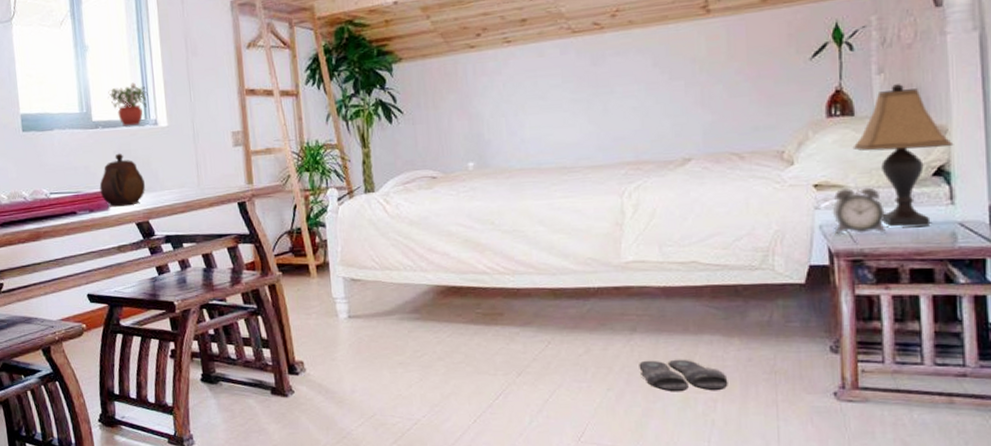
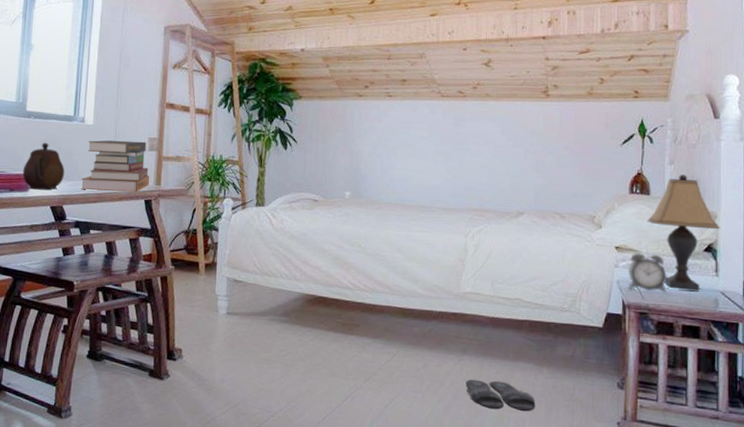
potted flower: present [107,82,148,128] -> none [43,82,80,121]
books: none [164,137,240,201] -> present [81,140,149,192]

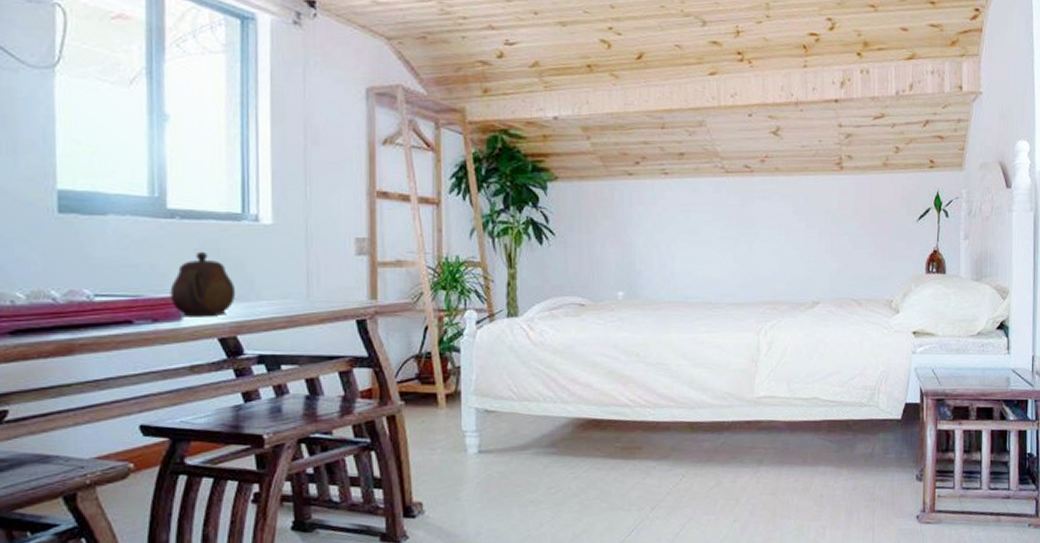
books: present [81,140,149,192] -> none [261,243,360,313]
slippers: present [466,379,536,411] -> none [763,489,836,520]
alarm clock: present [627,253,667,294] -> none [925,336,962,377]
lamp: present [646,174,721,292] -> none [943,250,1013,372]

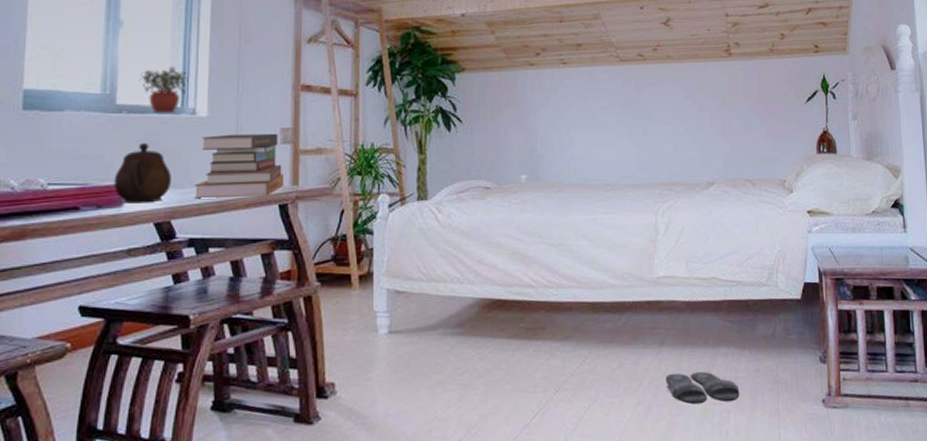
potted flower: none [191,167,249,221] -> present [139,66,189,115]
books: none [261,243,360,313] -> present [194,133,283,199]
slippers: none [763,489,836,520] -> present [665,371,740,403]

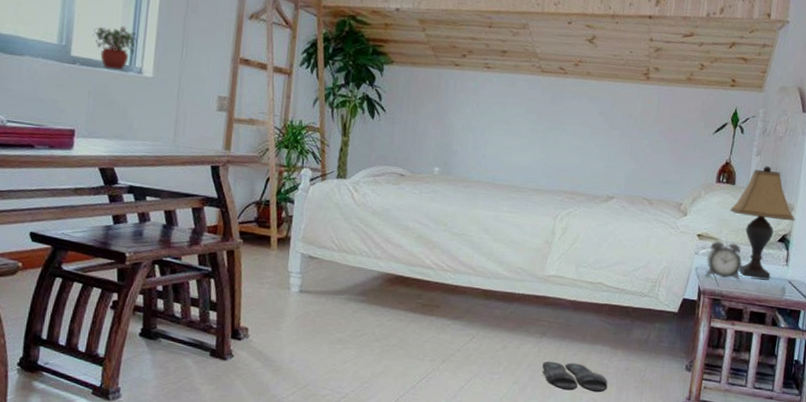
teapot: present [113,142,171,204] -> none [65,94,117,149]
books: present [194,133,283,199] -> none [136,95,217,157]
alarm clock: none [821,215,860,256] -> present [706,241,742,281]
lamp: none [835,130,905,251] -> present [729,166,796,280]

